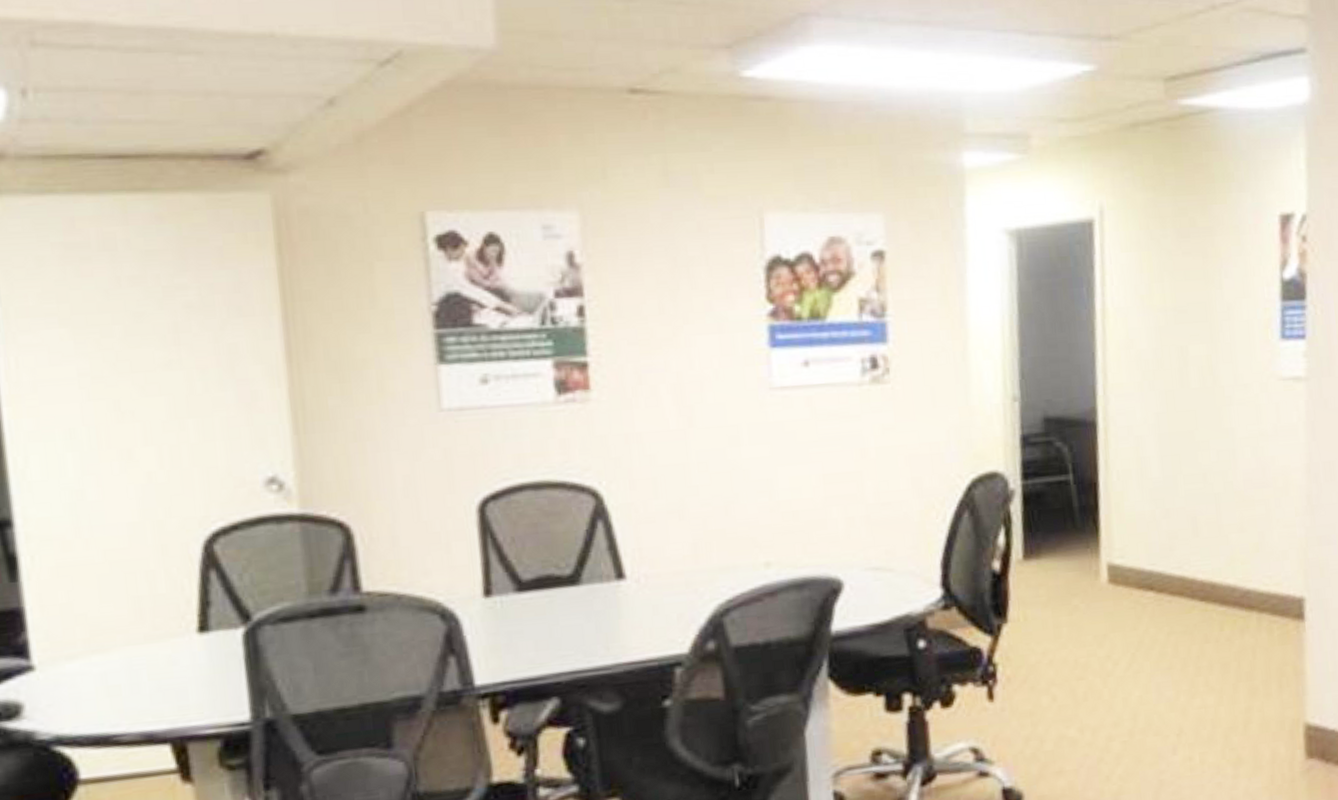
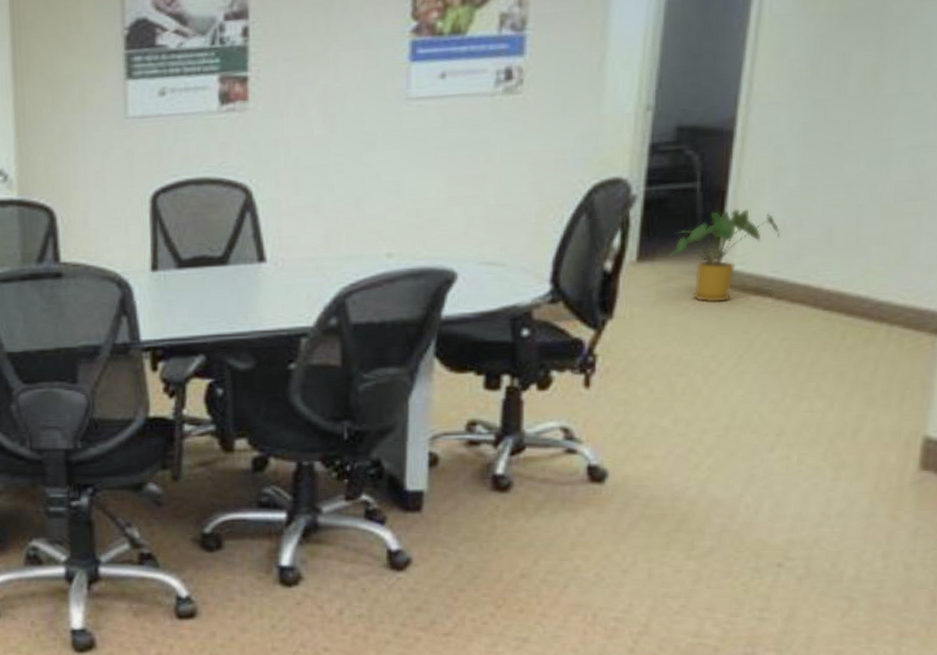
house plant: none [1053,500,1152,600] -> present [670,208,780,303]

